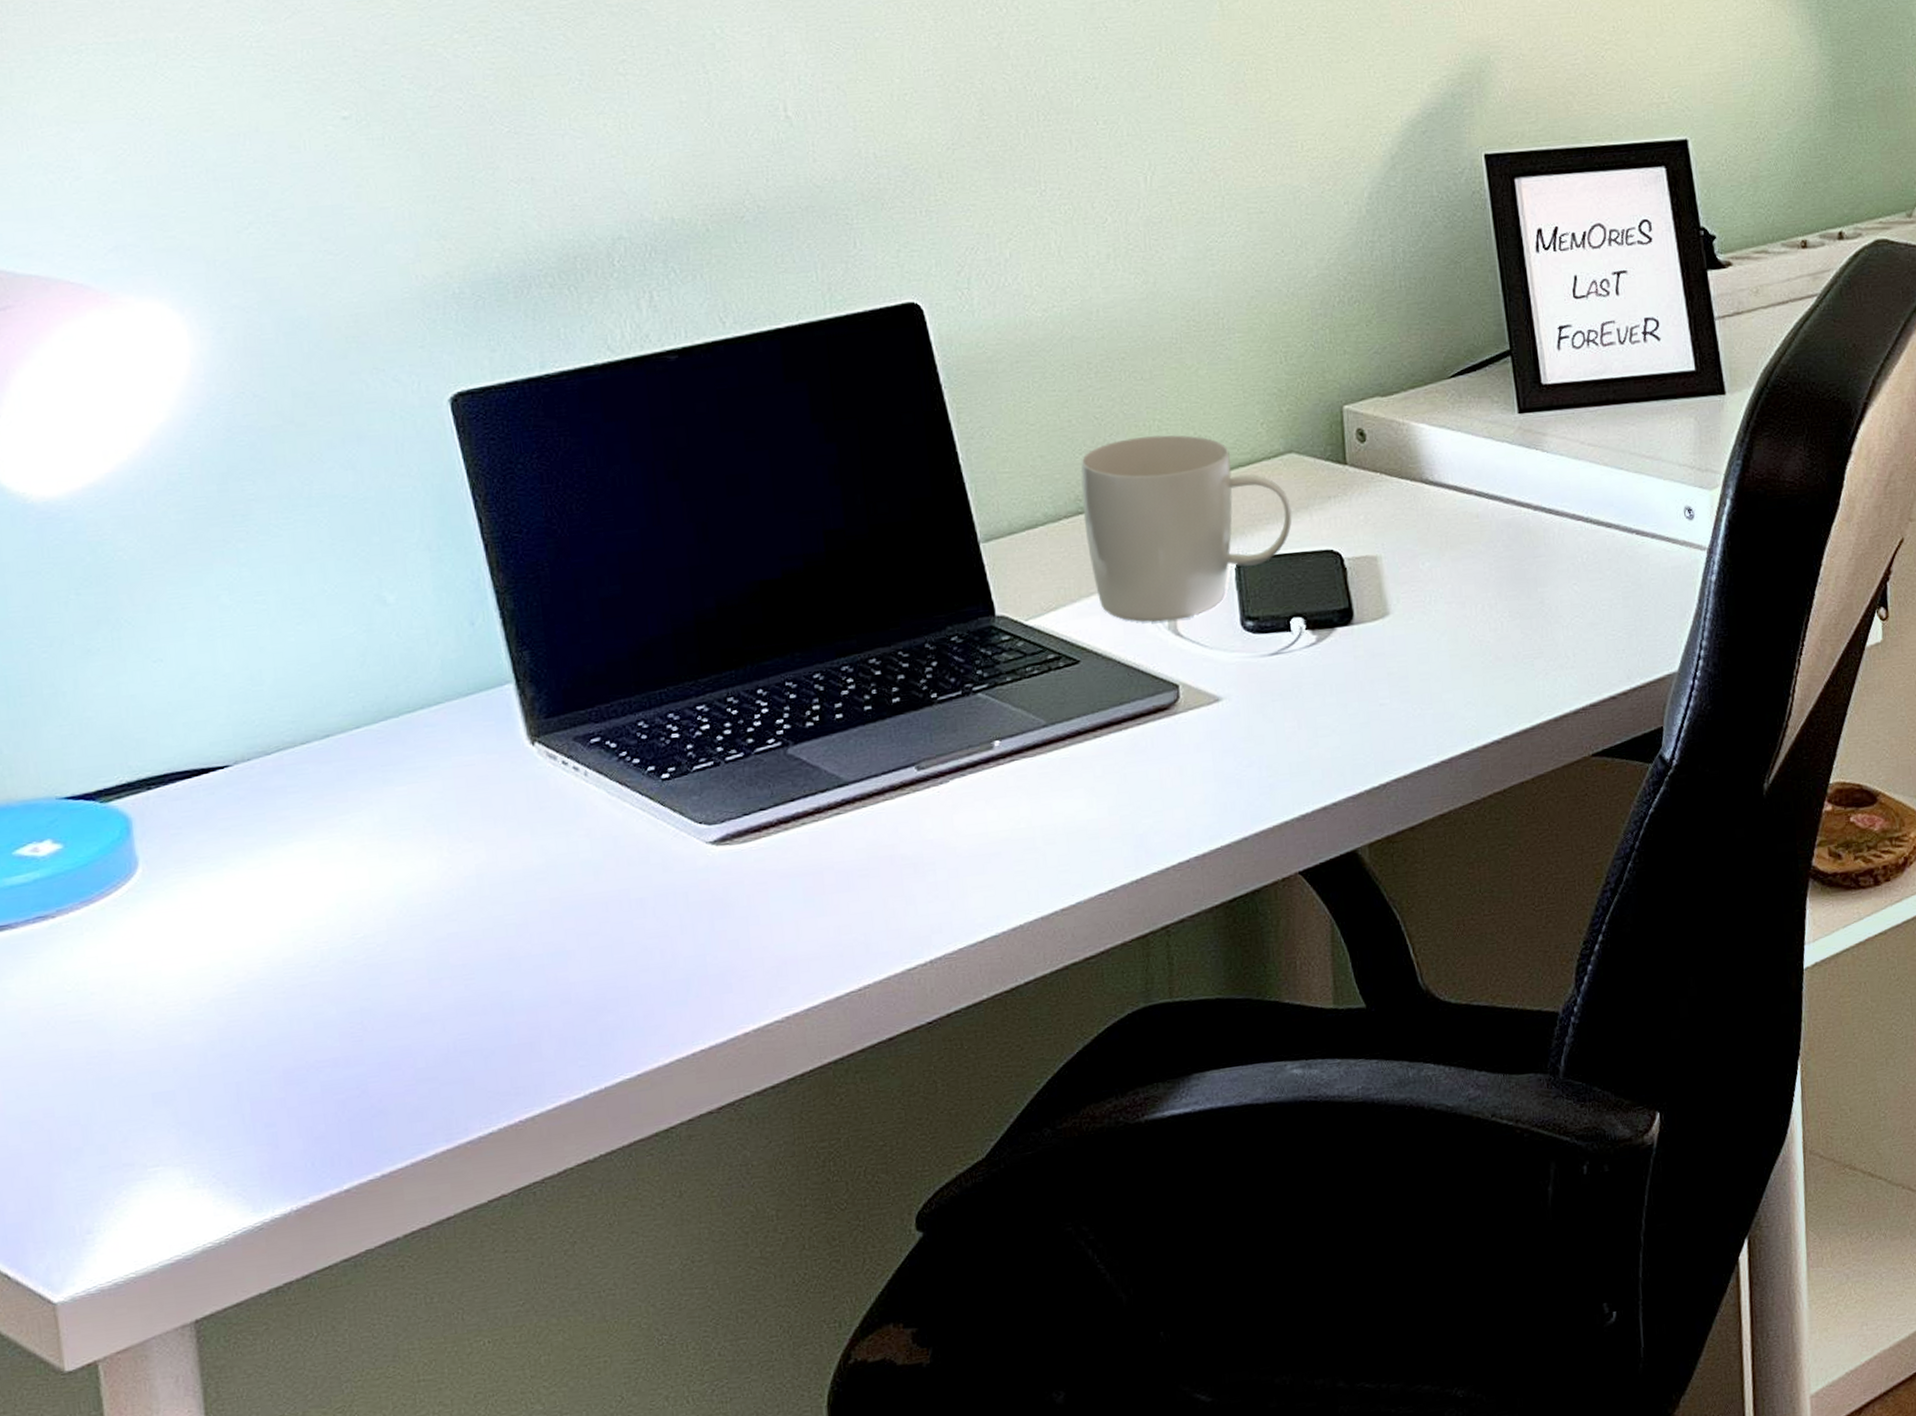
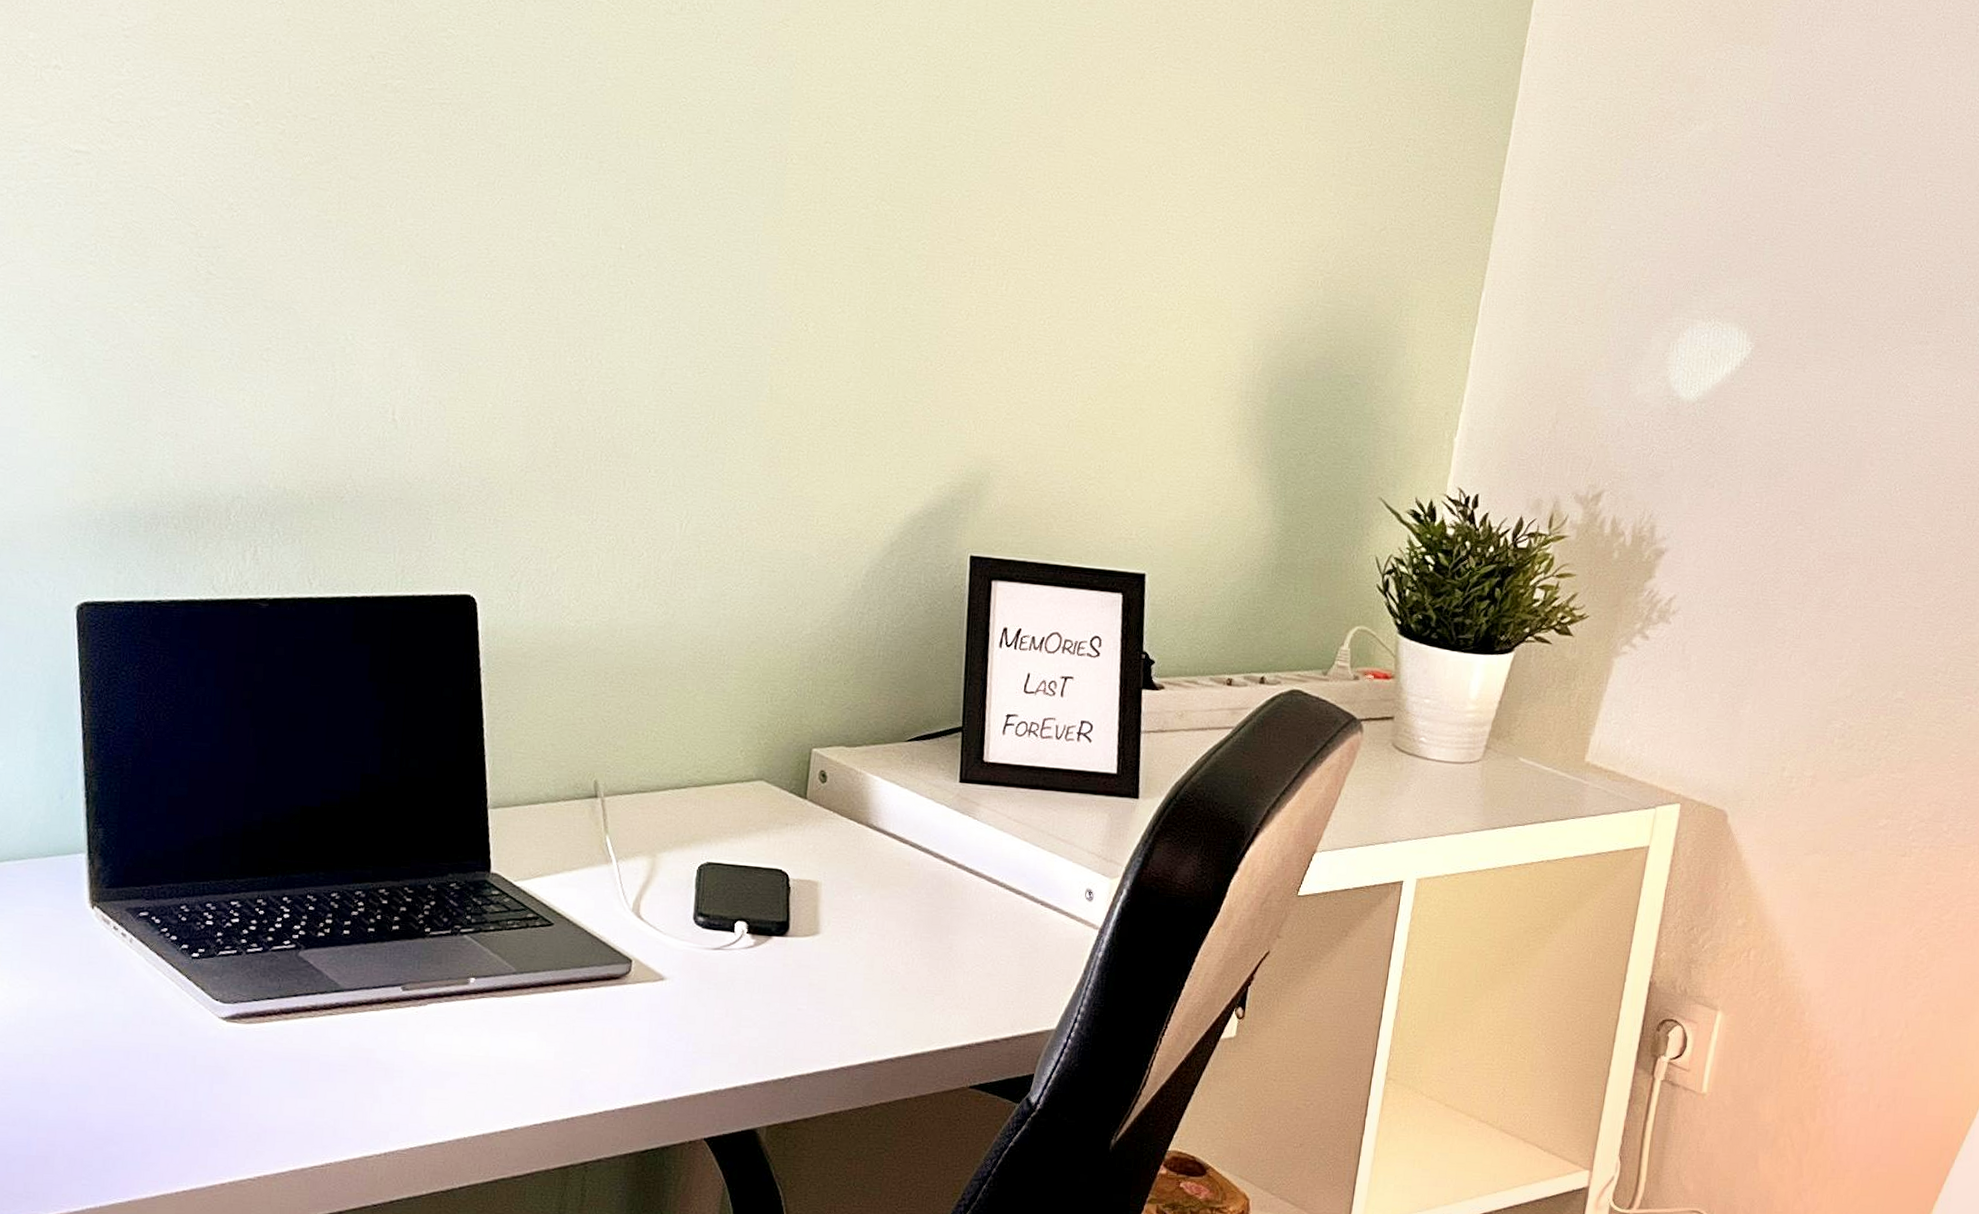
mug: present [1080,435,1292,622] -> none [577,743,753,905]

